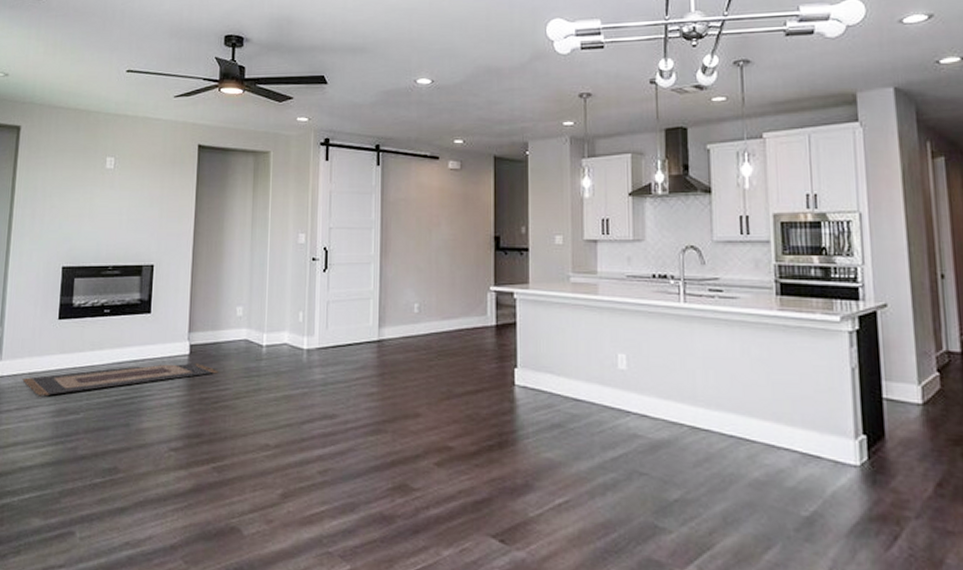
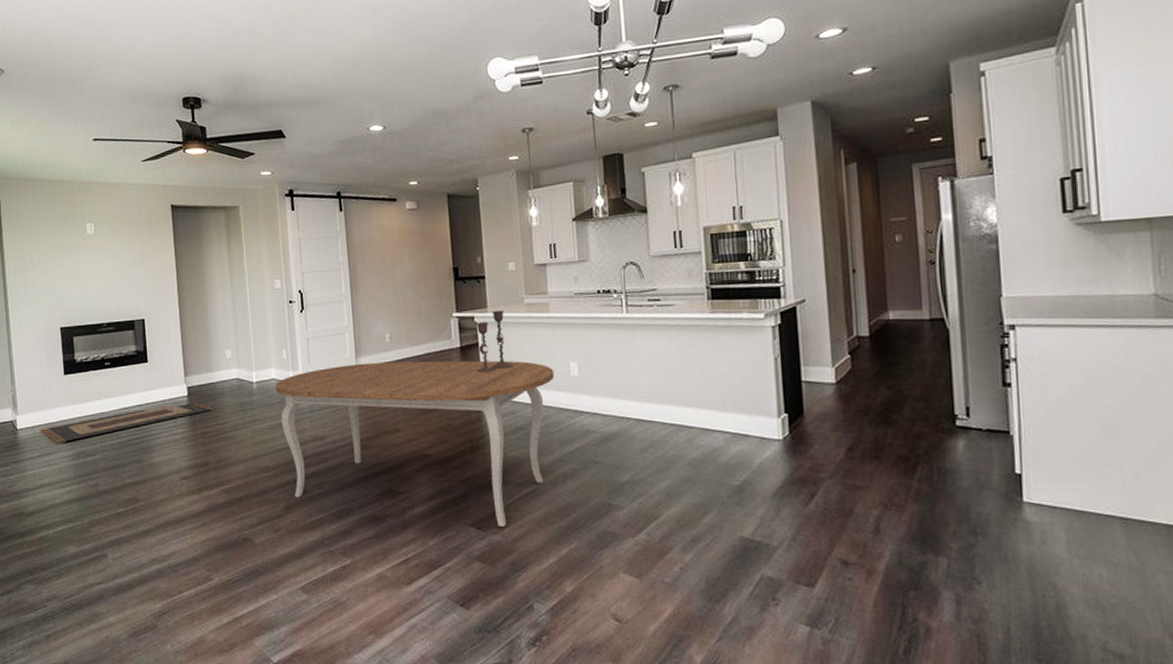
dining table: none [286,334,600,542] -> present [275,360,555,527]
candlestick: none [512,288,555,357] -> present [476,311,515,373]

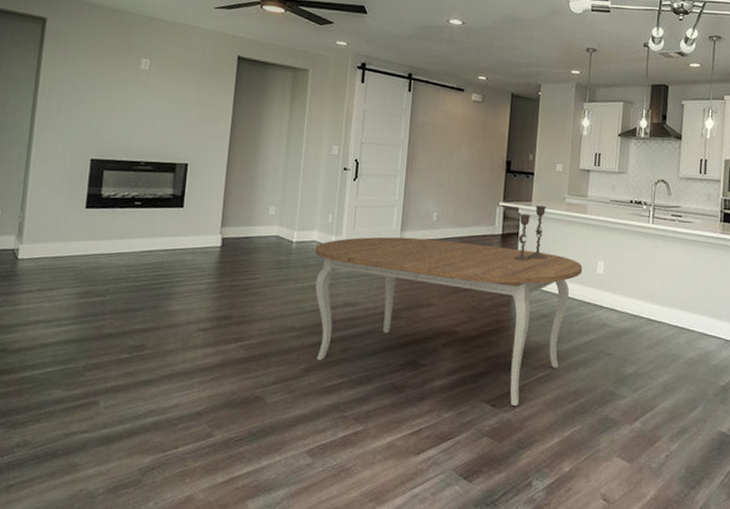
rug: present [39,403,217,443] -> none [45,254,250,279]

